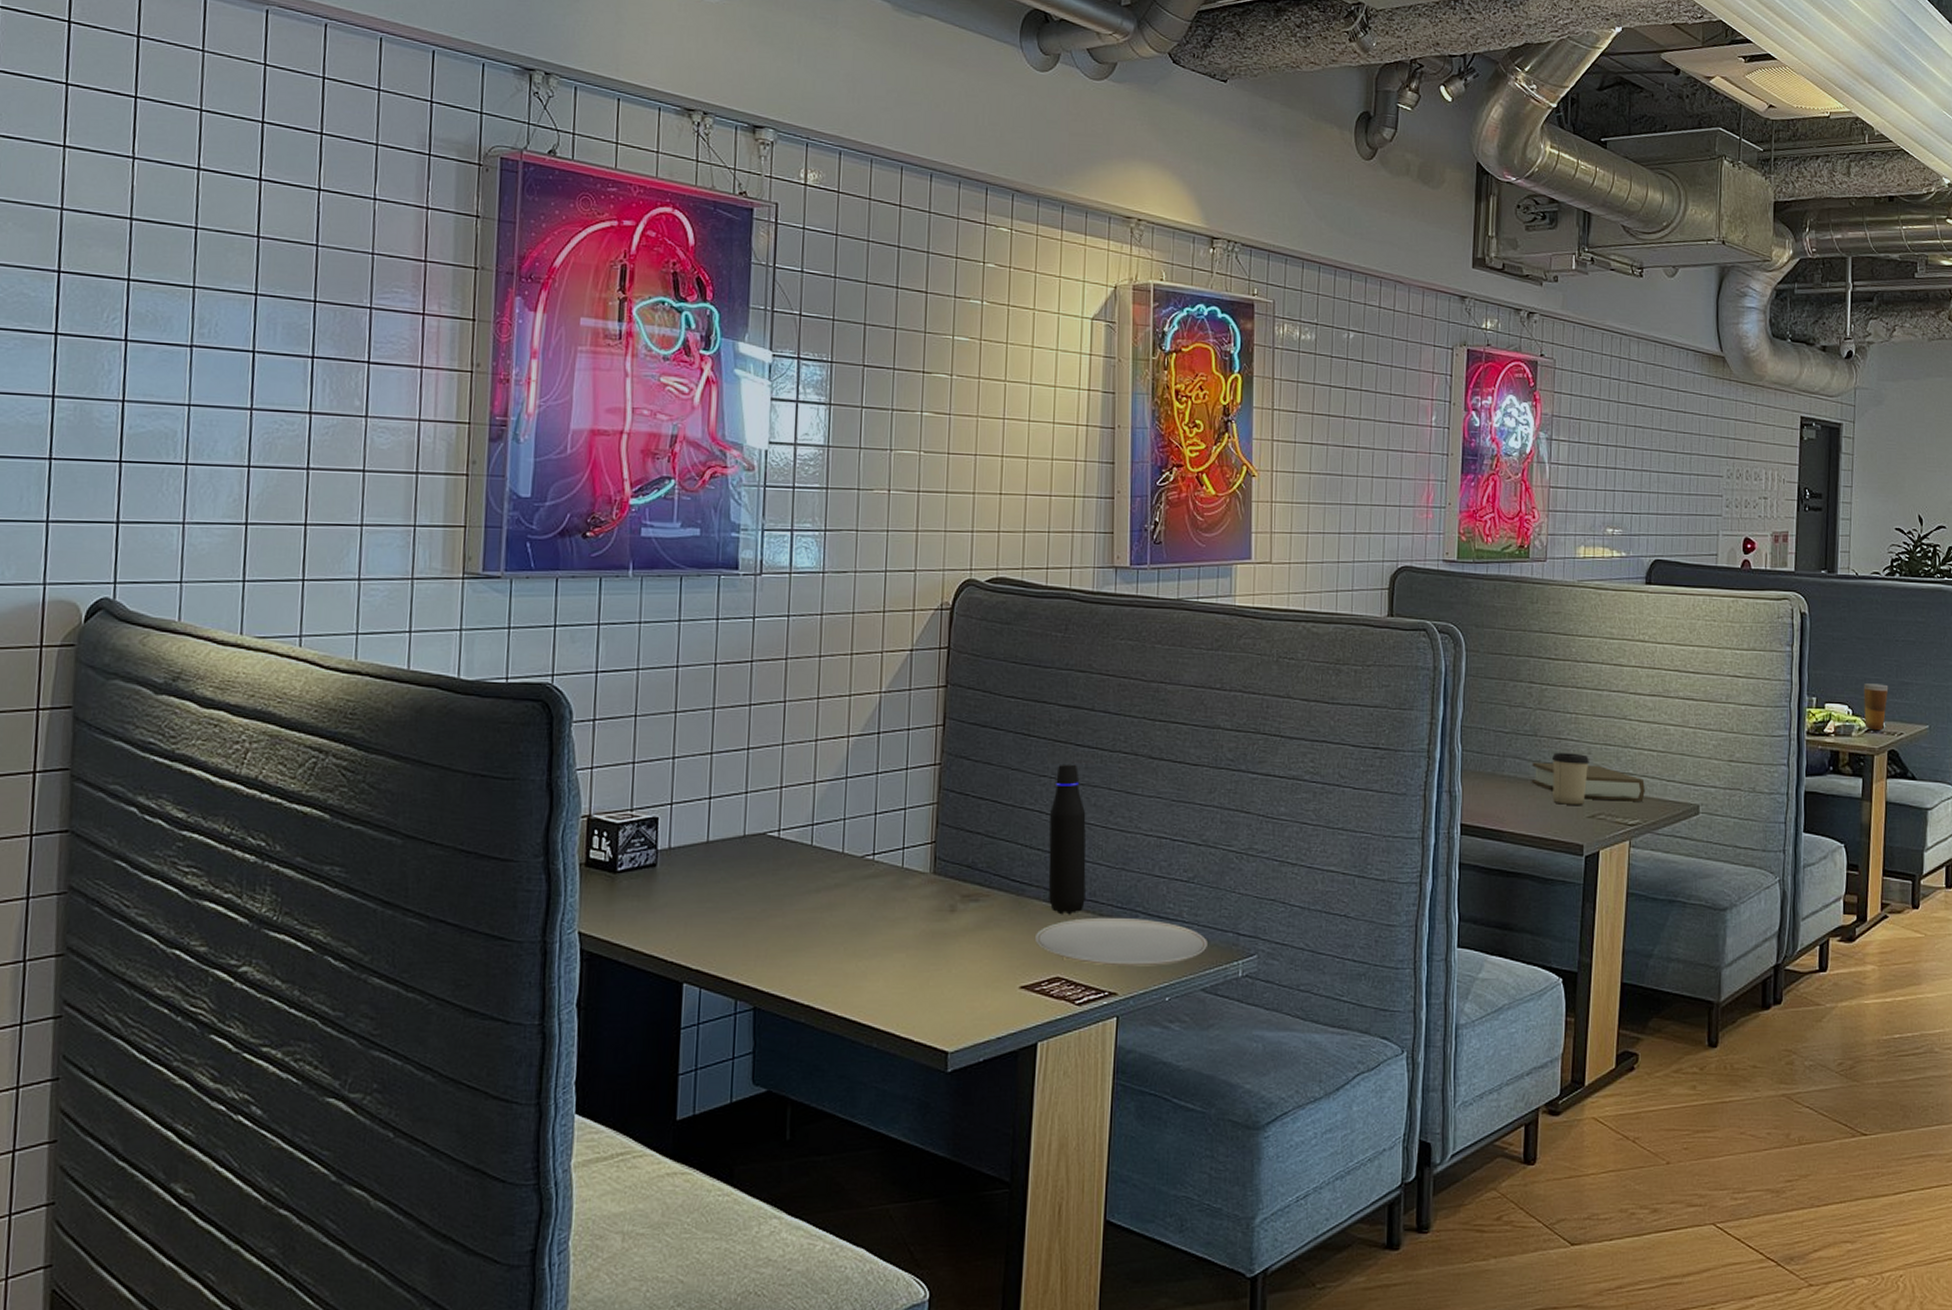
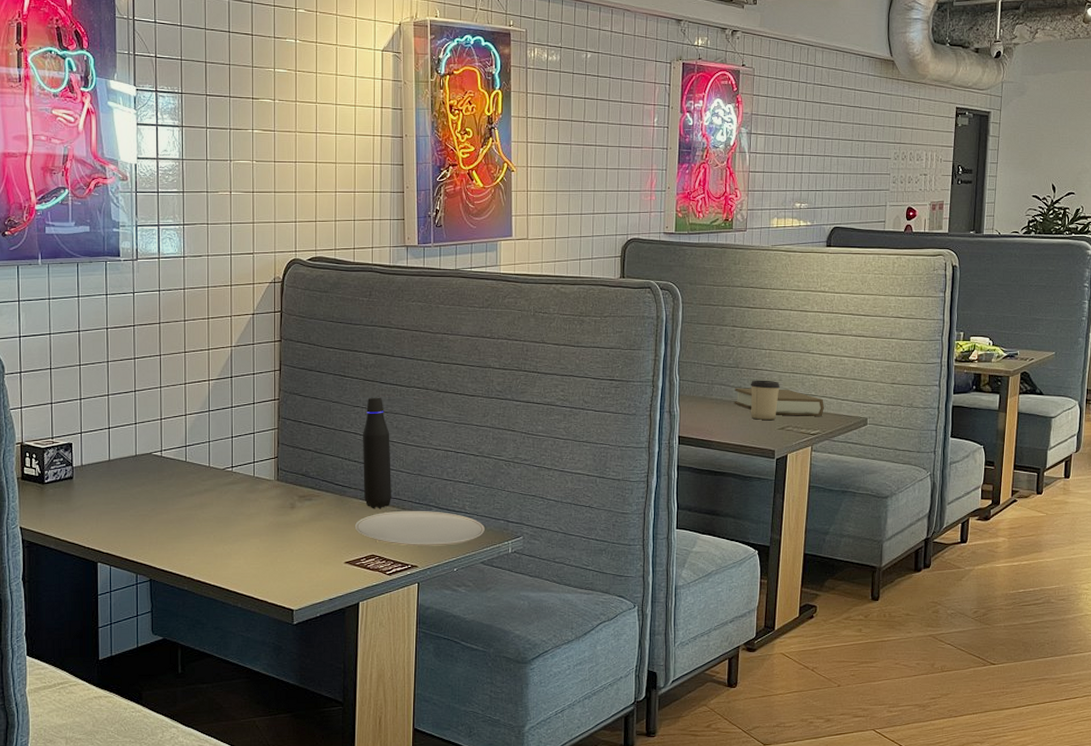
beverage cup: present [1863,683,1889,731] -> none [1002,320,1023,357]

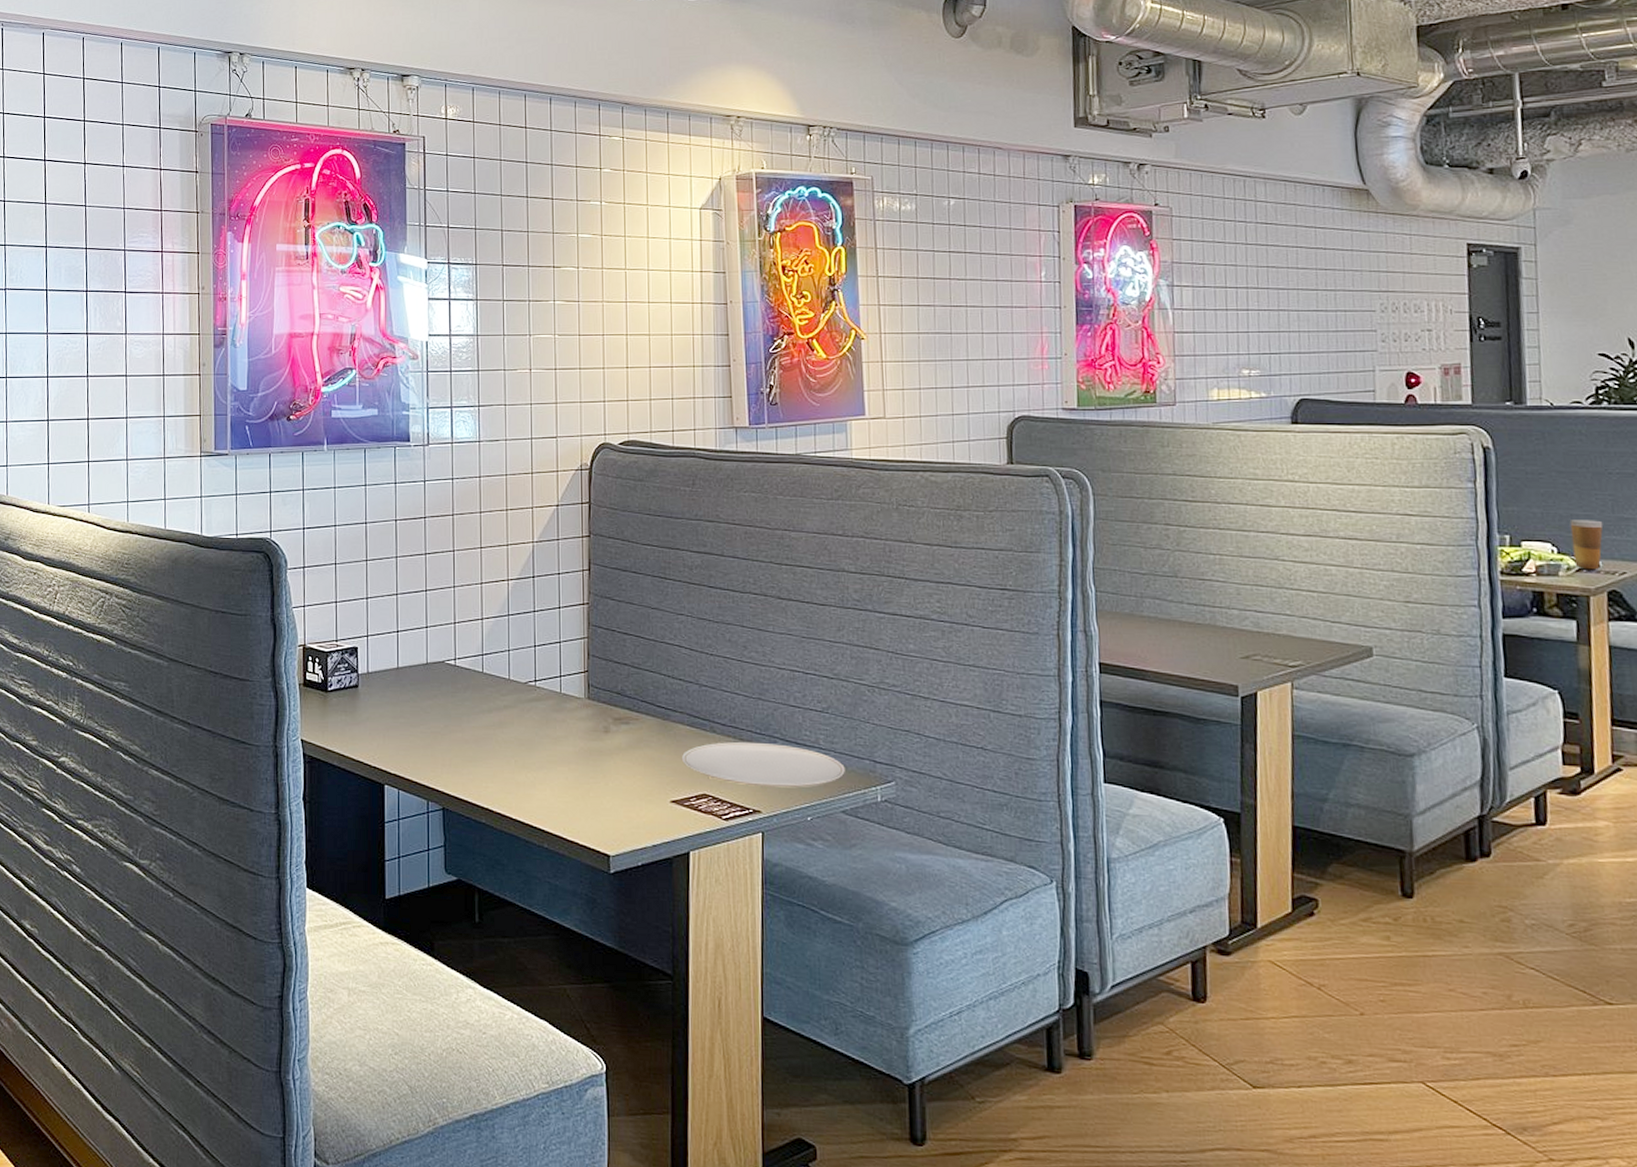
water bottle: present [362,397,391,509] -> none [688,603,726,739]
book: present [734,388,824,416] -> none [1174,603,1306,643]
cup: present [750,380,780,421] -> none [1195,593,1239,647]
beverage cup: none [1002,320,1023,357] -> present [1569,520,1604,570]

